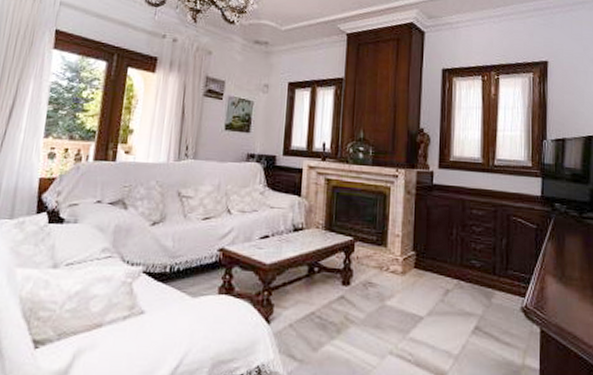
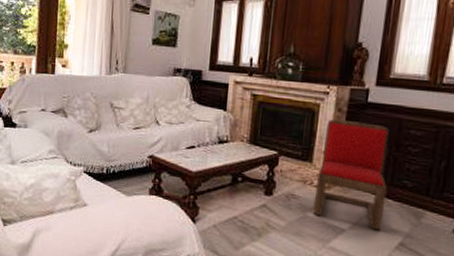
chair: none [390,202,458,315] -> present [312,119,389,231]

